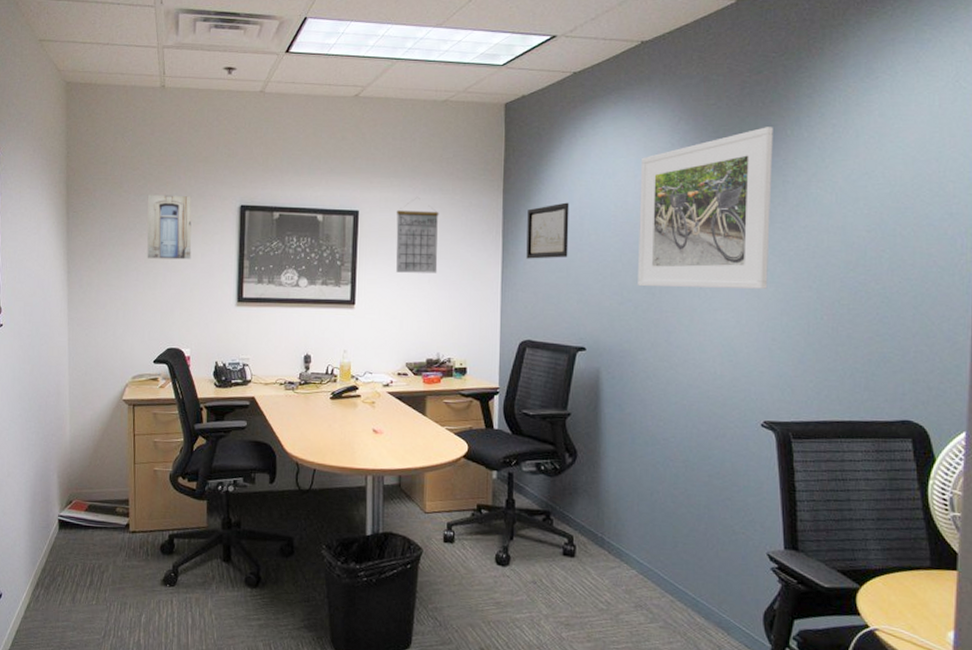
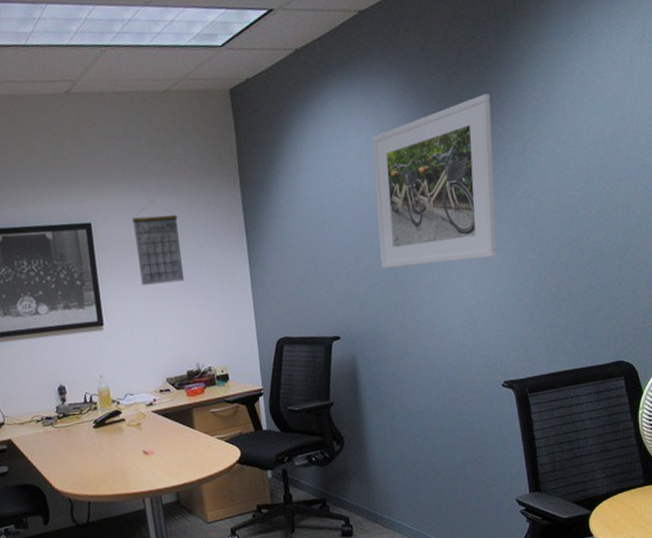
wall art: present [526,202,570,259] -> none [267,190,313,254]

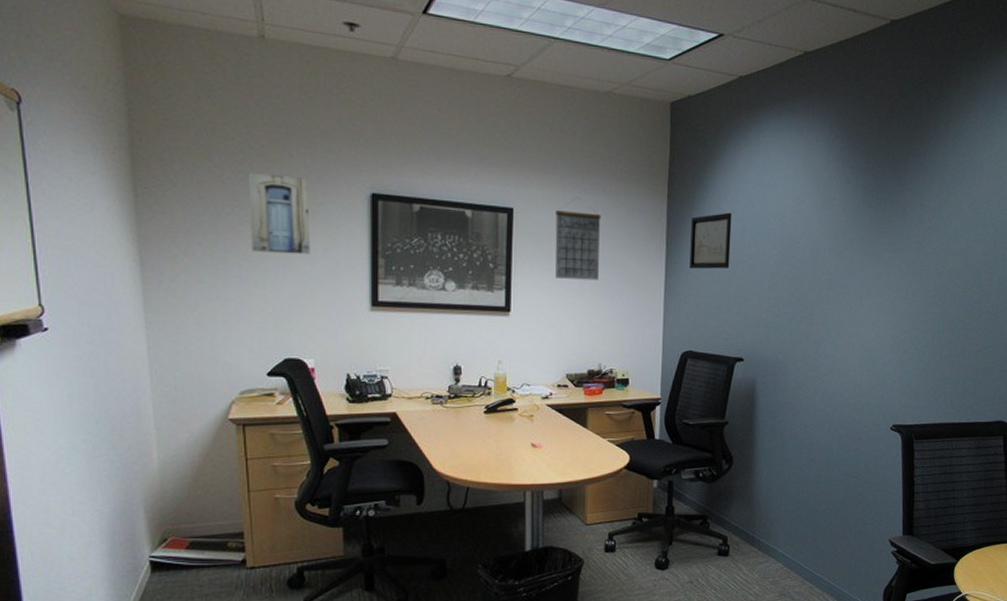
wall art: none [267,190,313,254] -> present [689,212,732,270]
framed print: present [372,94,497,269] -> none [793,151,915,305]

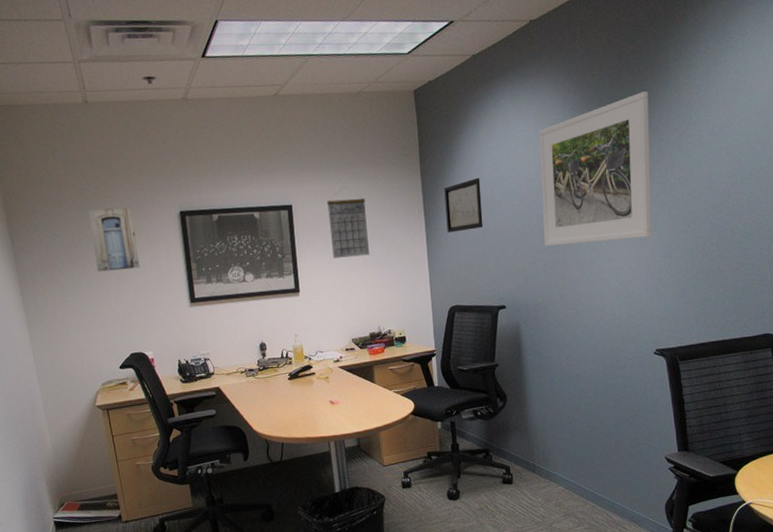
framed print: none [793,151,915,305] -> present [538,91,652,247]

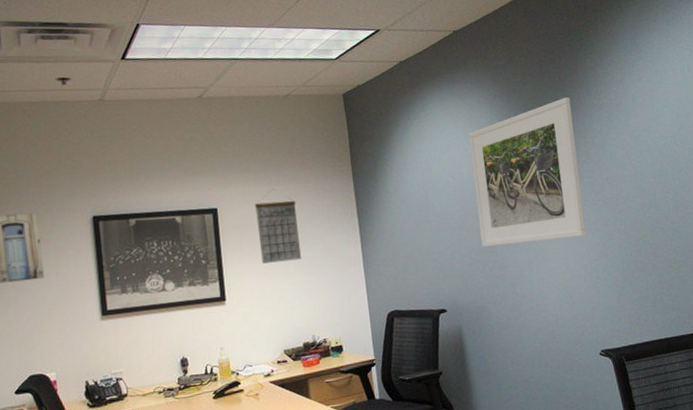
wall art: present [444,177,483,233] -> none [377,179,419,235]

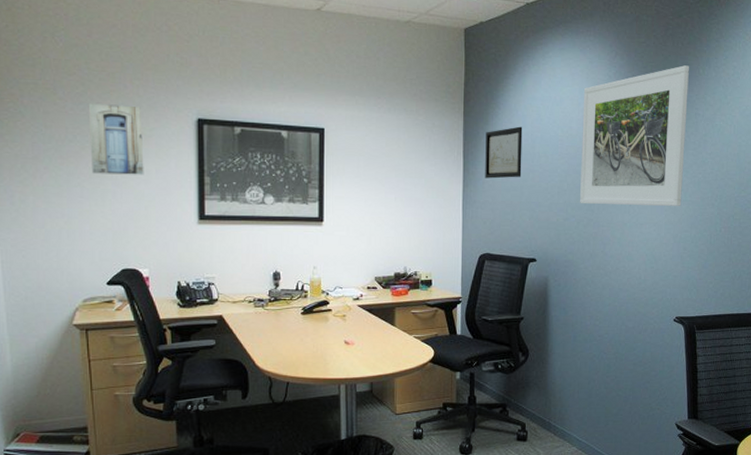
calendar: present [255,195,302,264] -> none [362,122,404,191]
wall art: none [377,179,419,235] -> present [485,126,523,179]

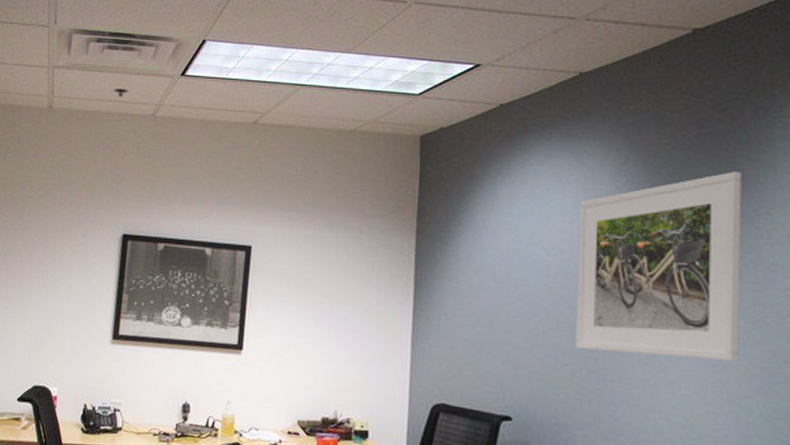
wall art: present [88,103,144,175] -> none [19,218,72,290]
wall art: present [485,126,523,179] -> none [442,247,494,311]

